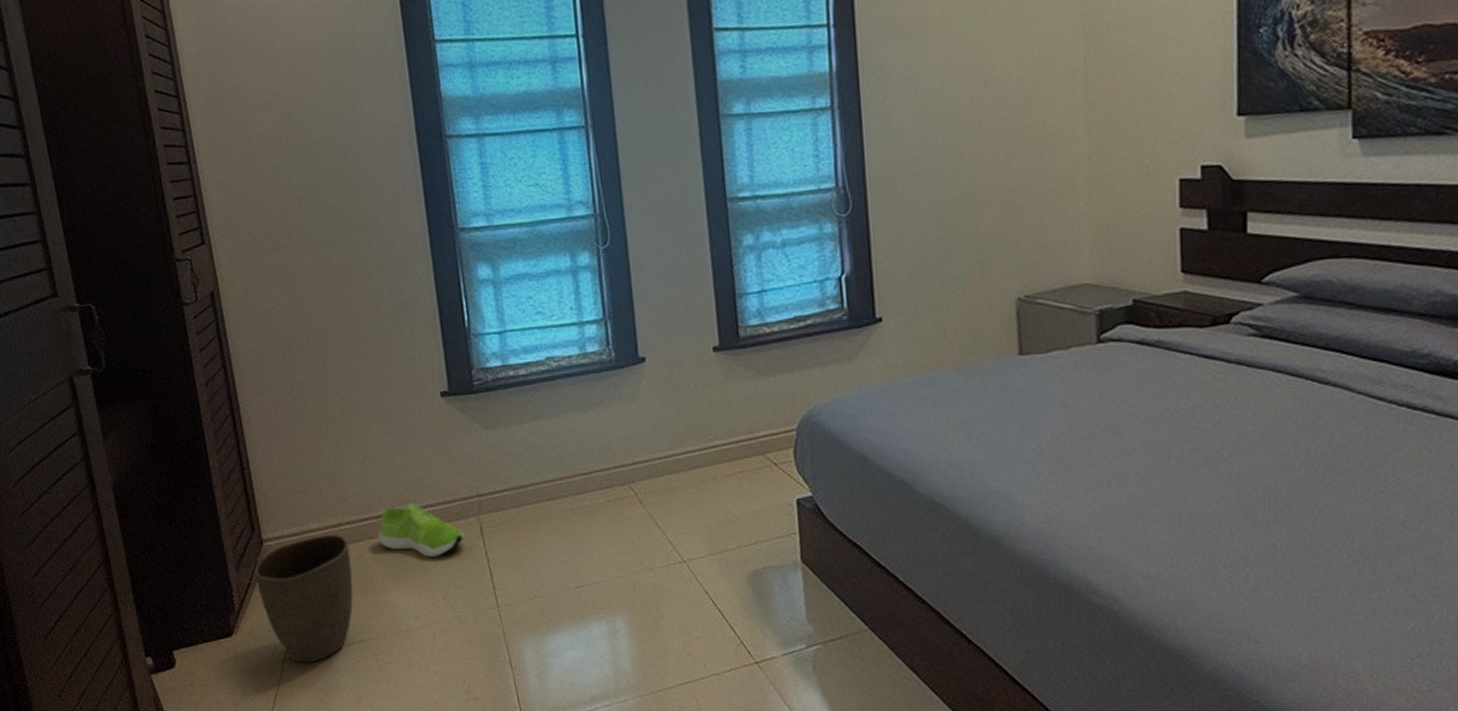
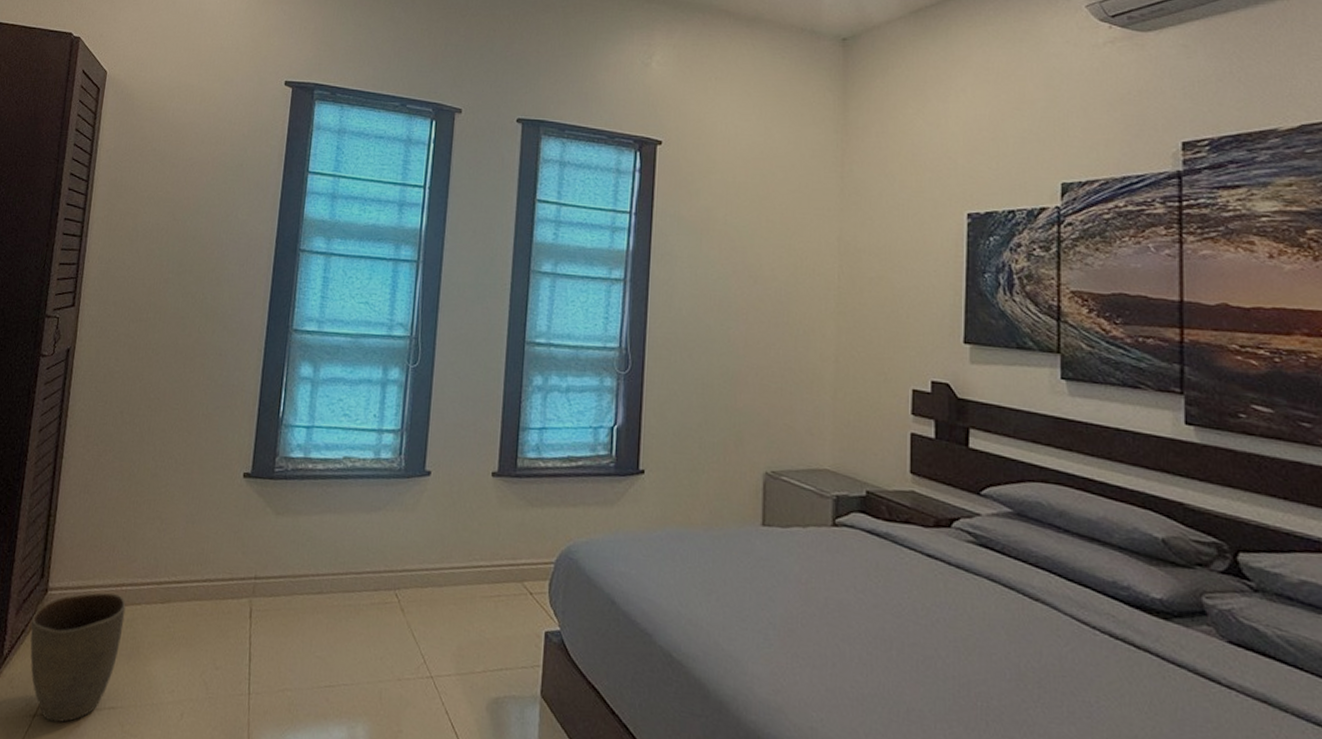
shoe: present [377,503,464,557] -> none [153,575,234,633]

